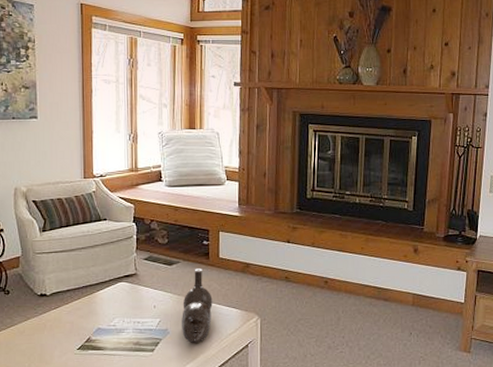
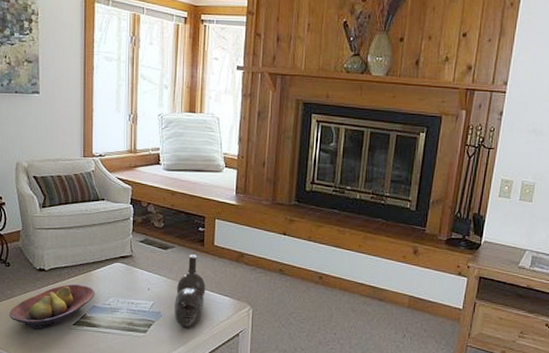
fruit bowl: none [9,307,99,357] -> present [9,284,95,329]

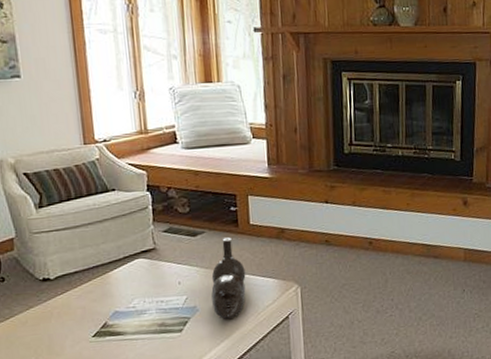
fruit bowl: present [9,284,95,329] -> none [10,289,116,350]

